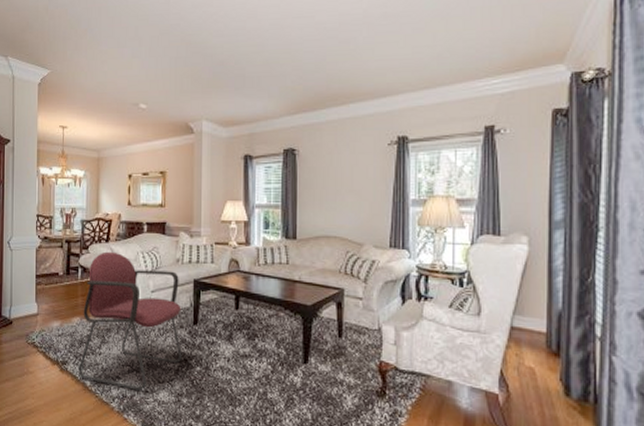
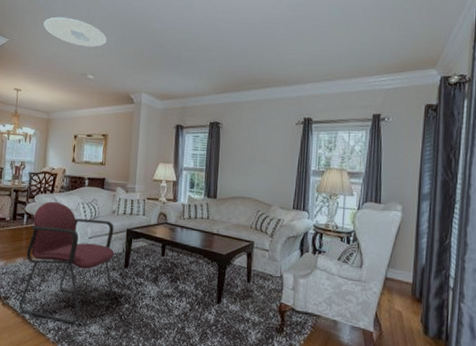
ceiling light: none [87,39,159,72] -> present [43,16,107,47]

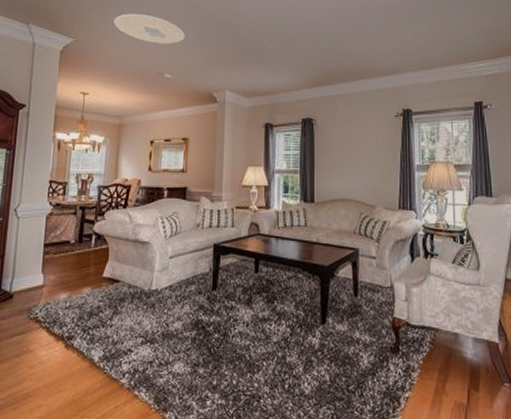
armchair: present [19,201,115,324] -> none [86,217,200,363]

